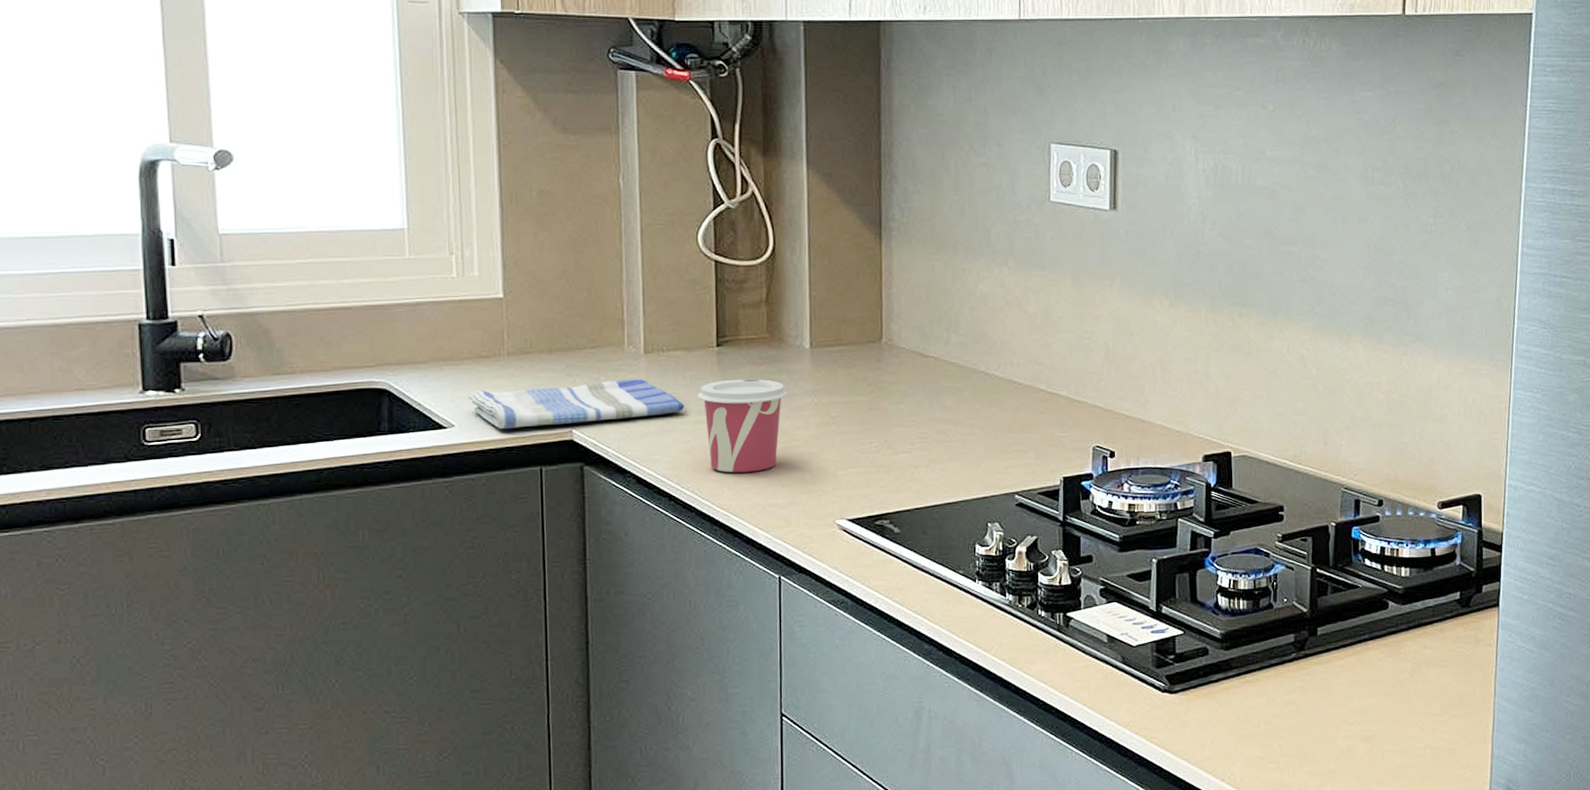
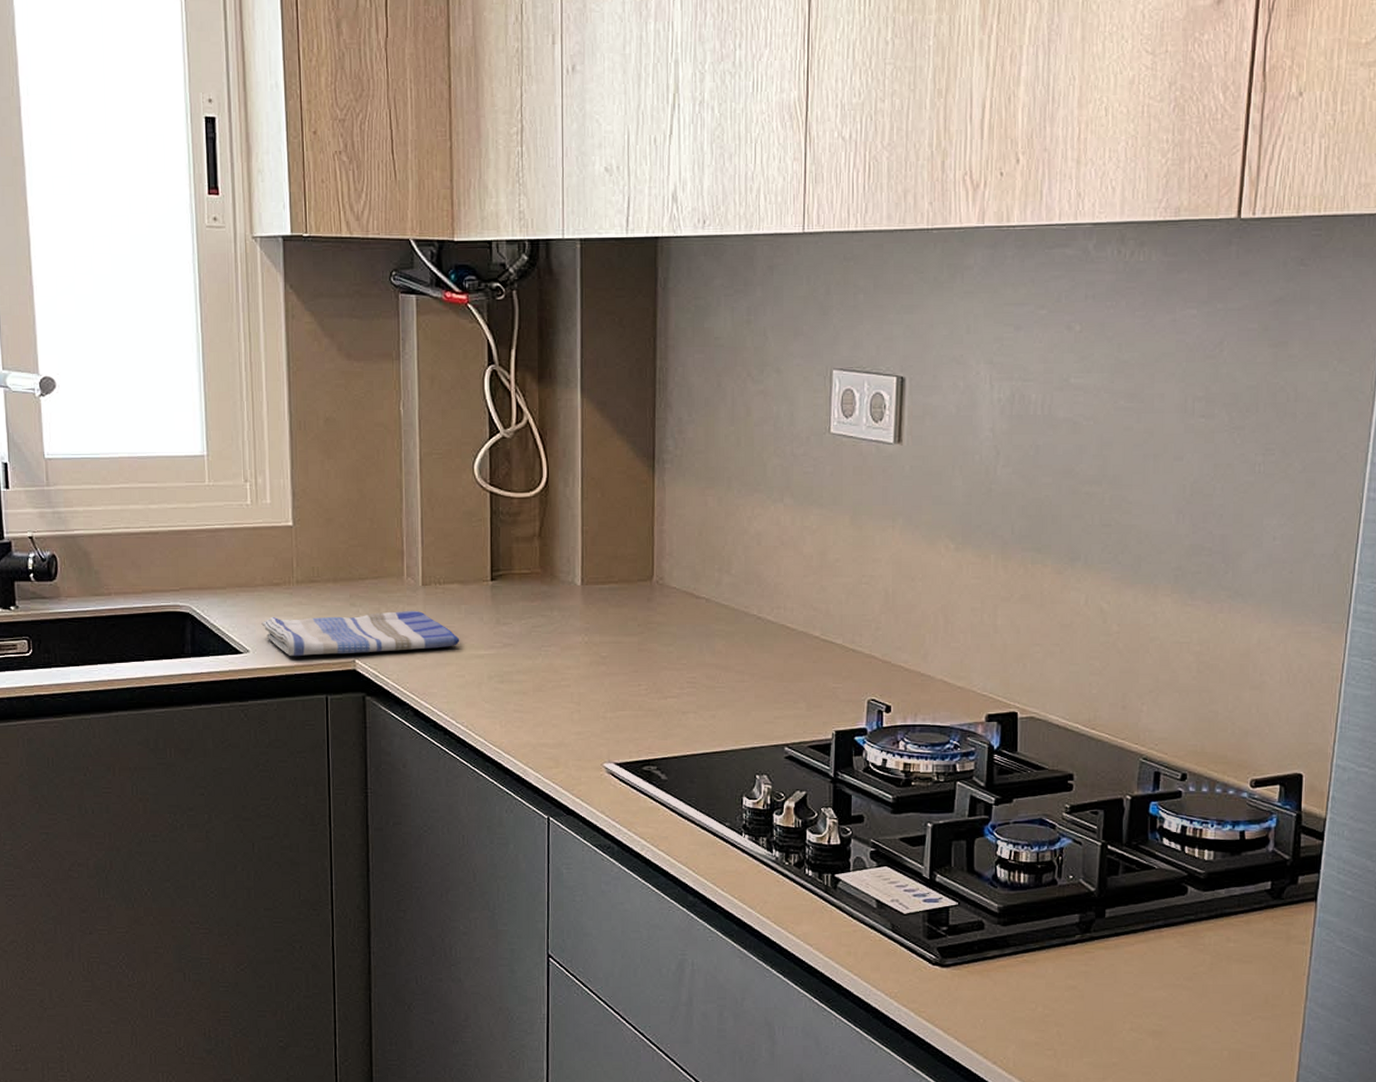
cup: present [697,379,788,473] -> none [472,615,559,710]

